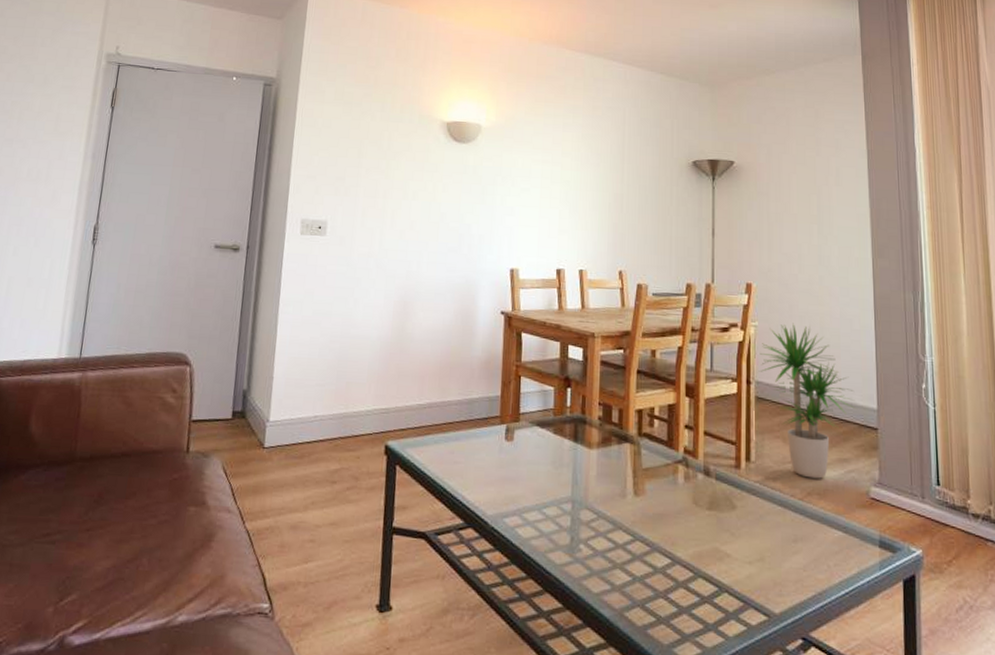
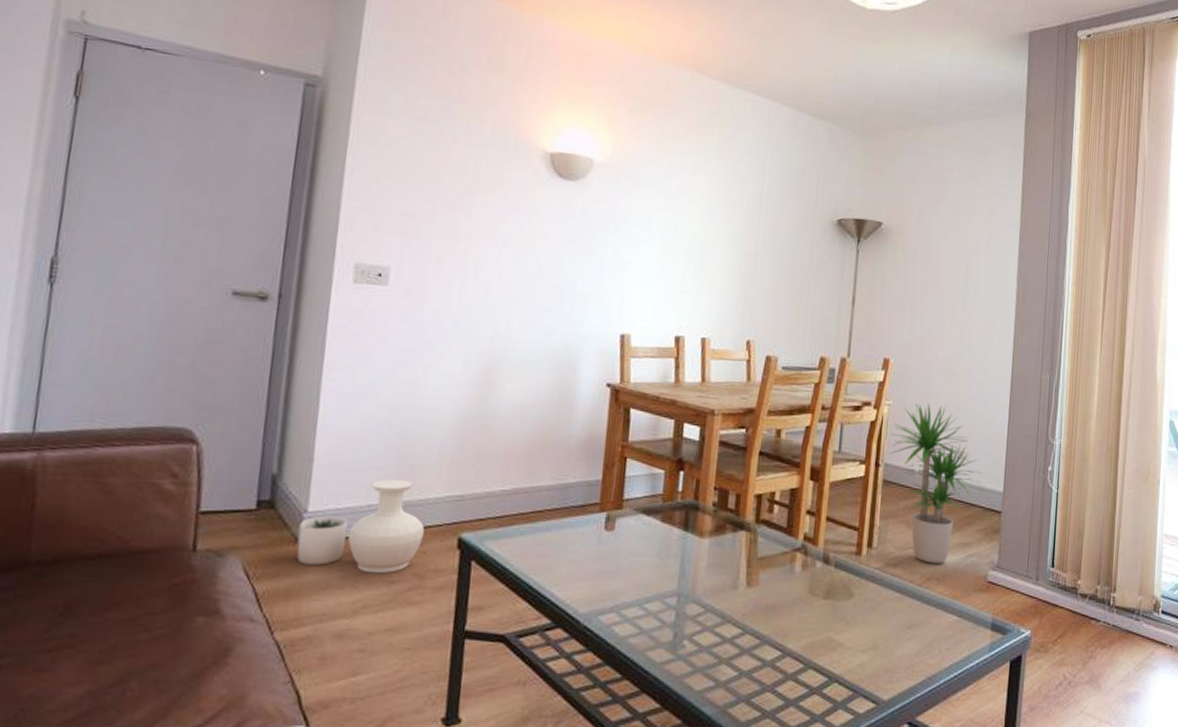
planter: none [261,425,300,466] -> present [297,516,349,565]
vase: none [300,394,359,475] -> present [348,478,425,574]

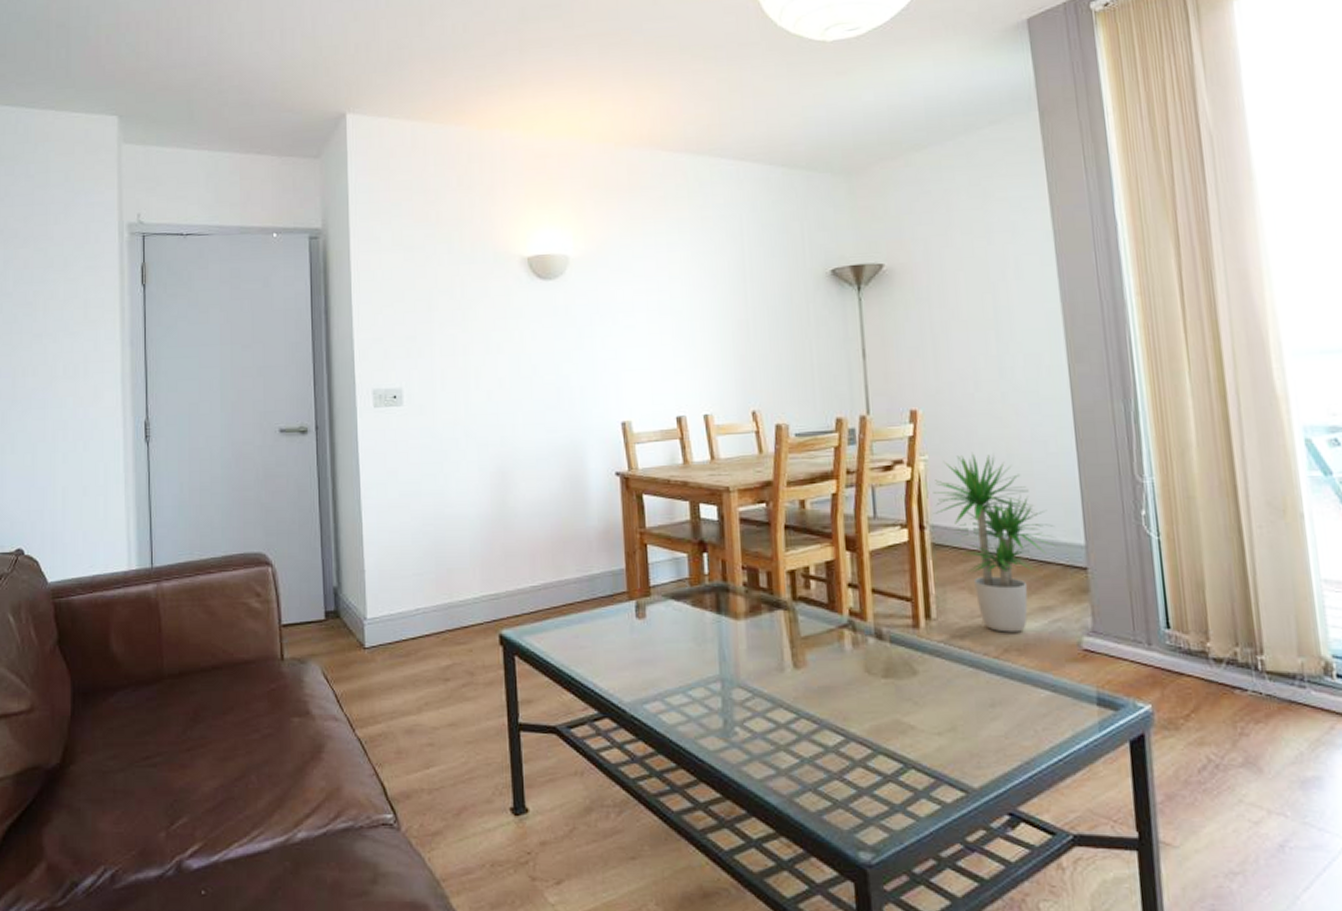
planter: present [297,516,349,565] -> none [362,621,403,667]
vase: present [348,478,425,574] -> none [404,583,469,673]

